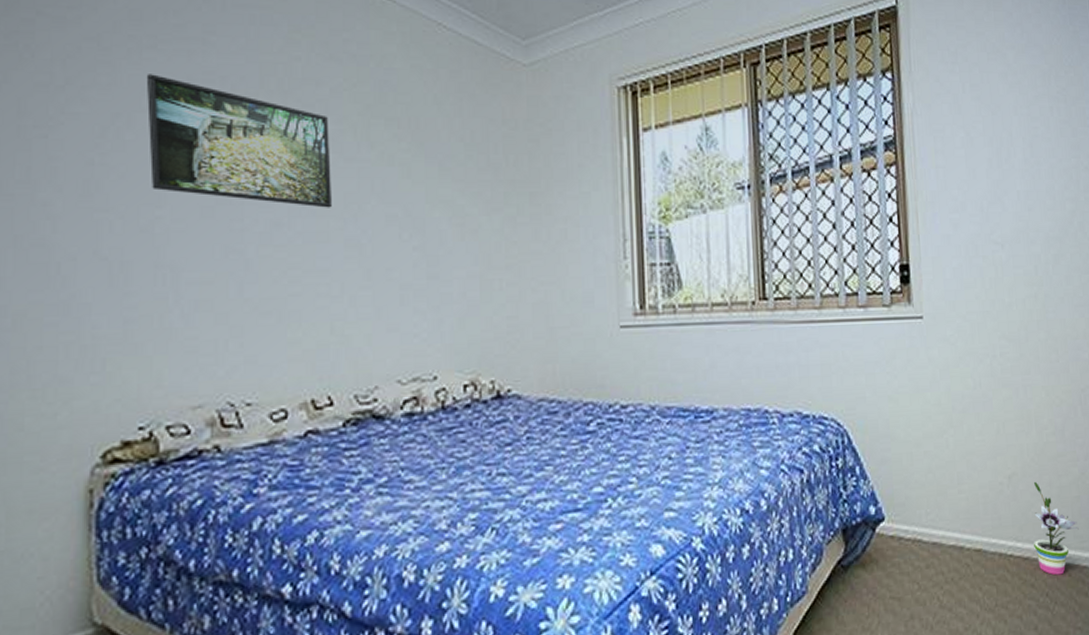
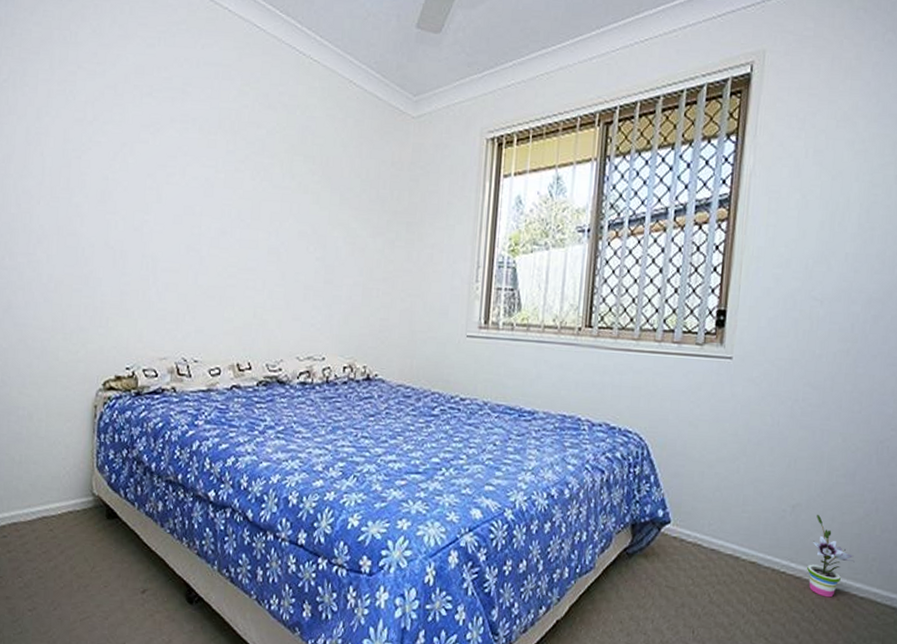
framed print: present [146,74,331,208] -> none [143,115,264,223]

